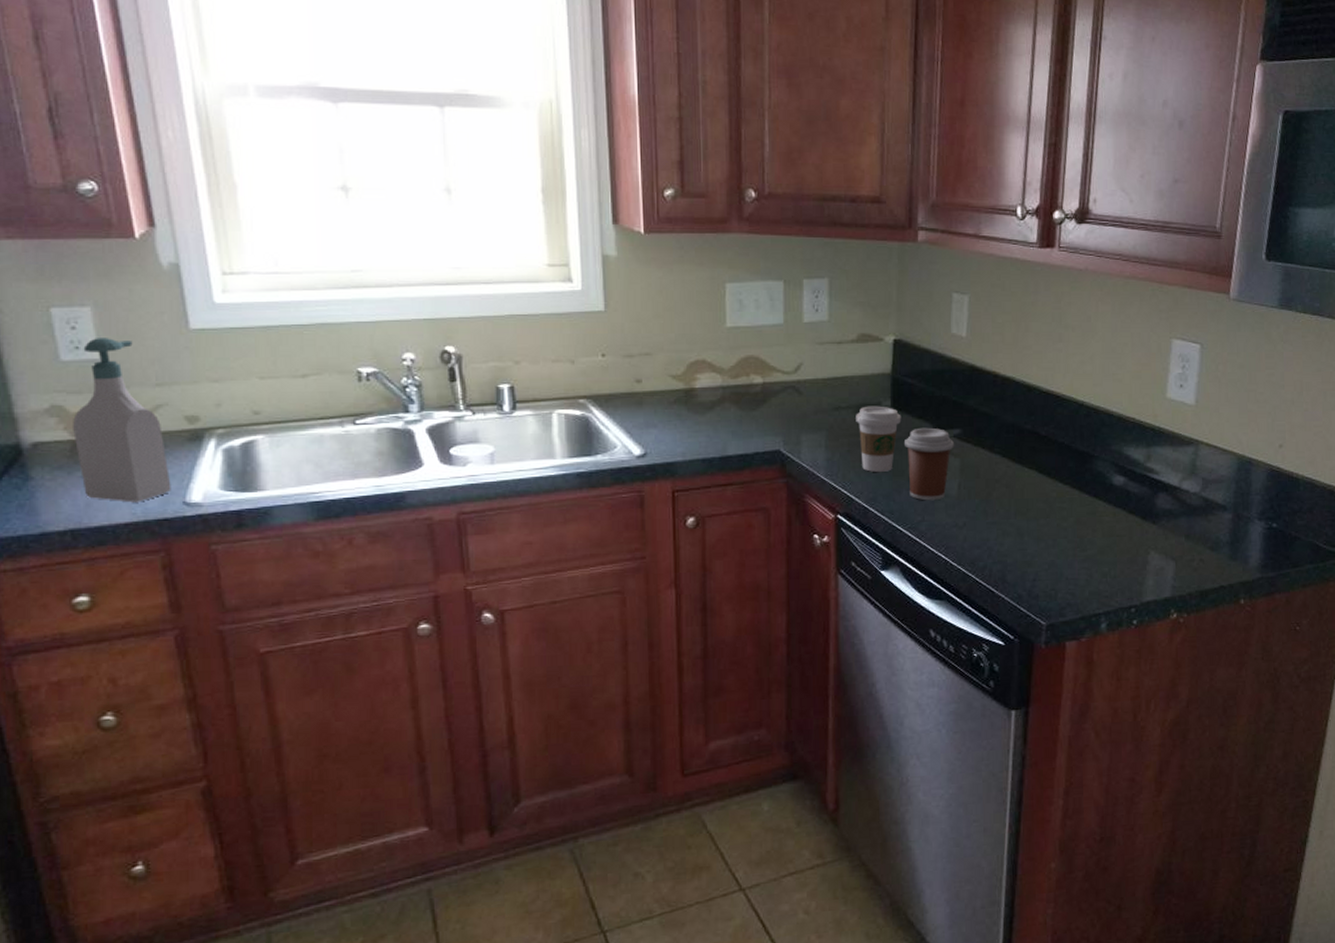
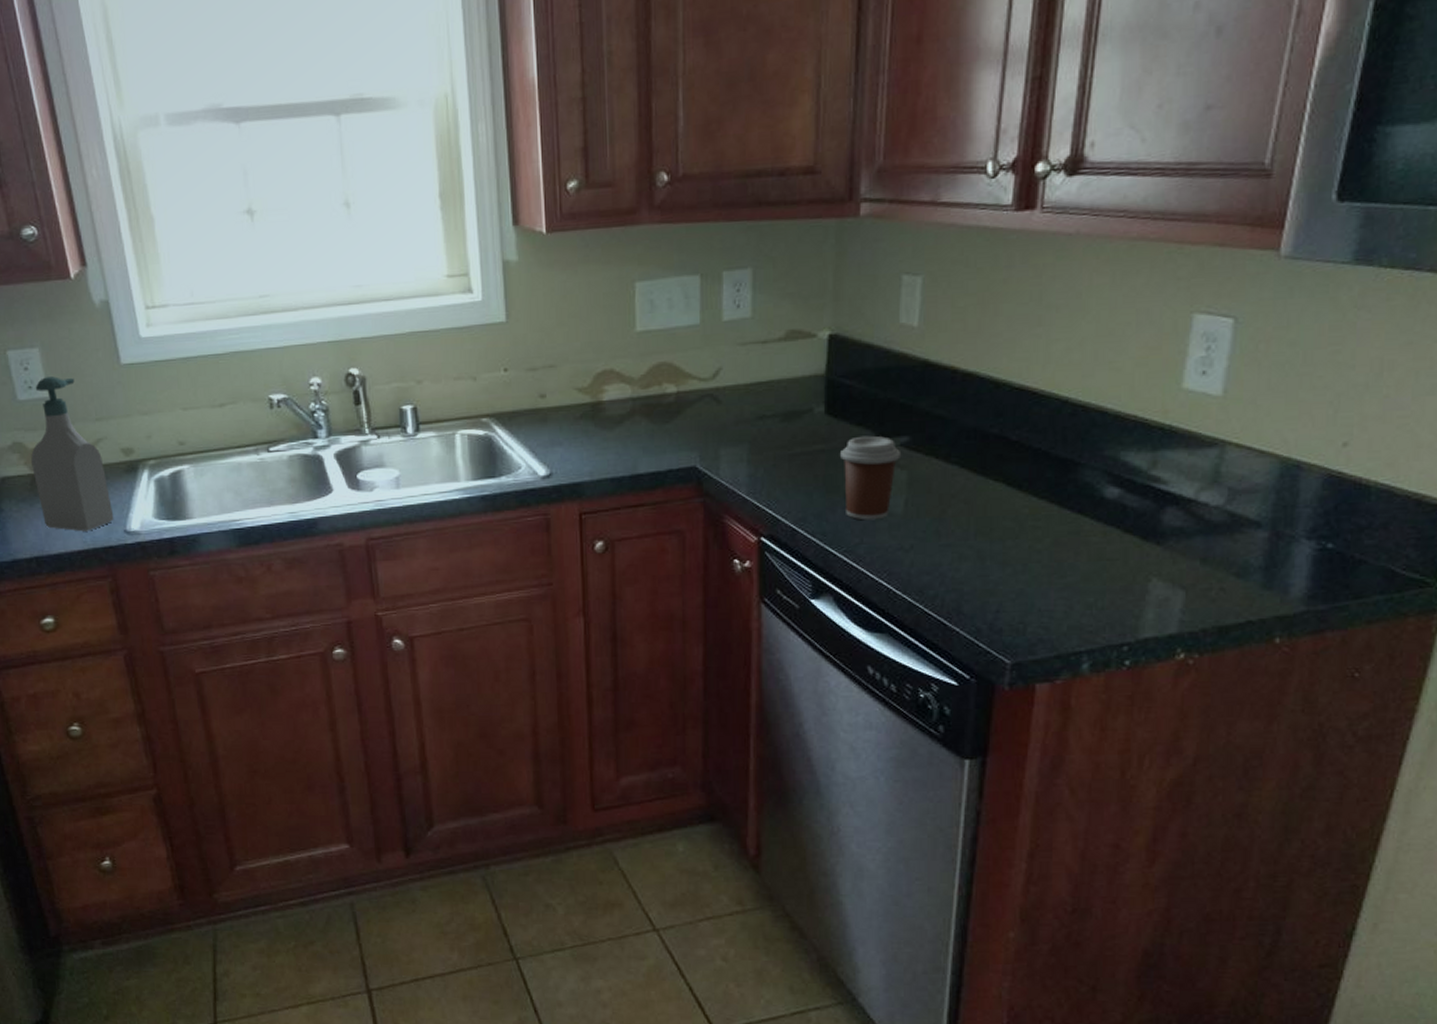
coffee cup: present [856,406,902,472] -> none [783,412,837,489]

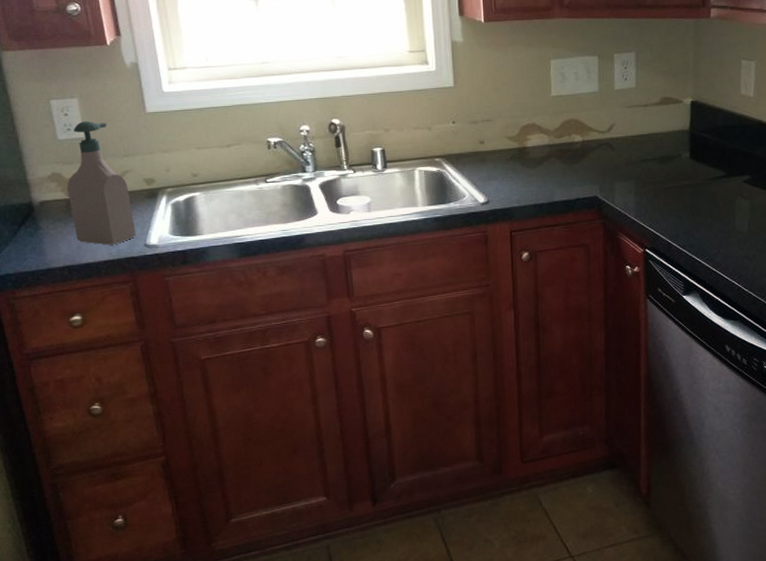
coffee cup: present [841,435,902,521] -> none [702,174,745,237]

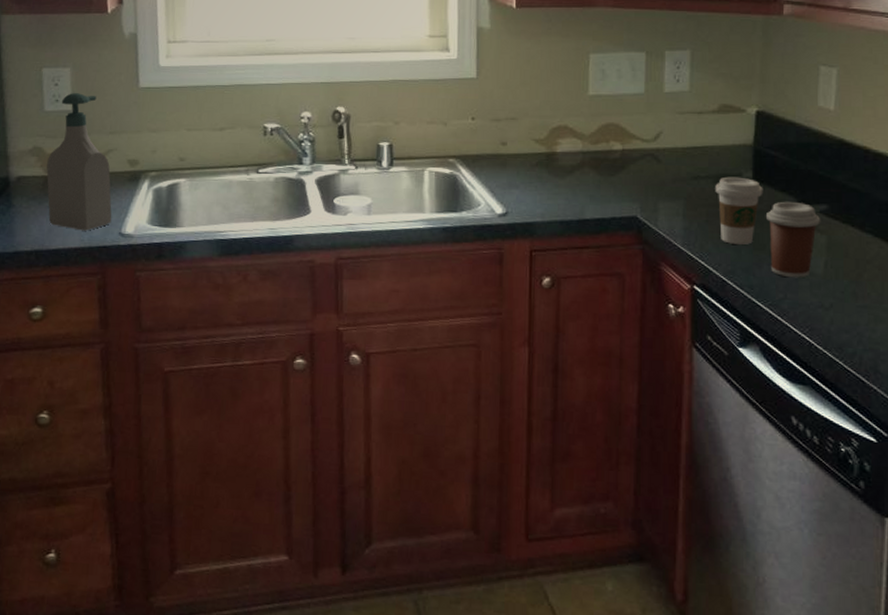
coffee cup: none [660,157,699,213] -> present [715,176,763,245]
coffee cup: none [702,174,745,237] -> present [766,201,821,278]

